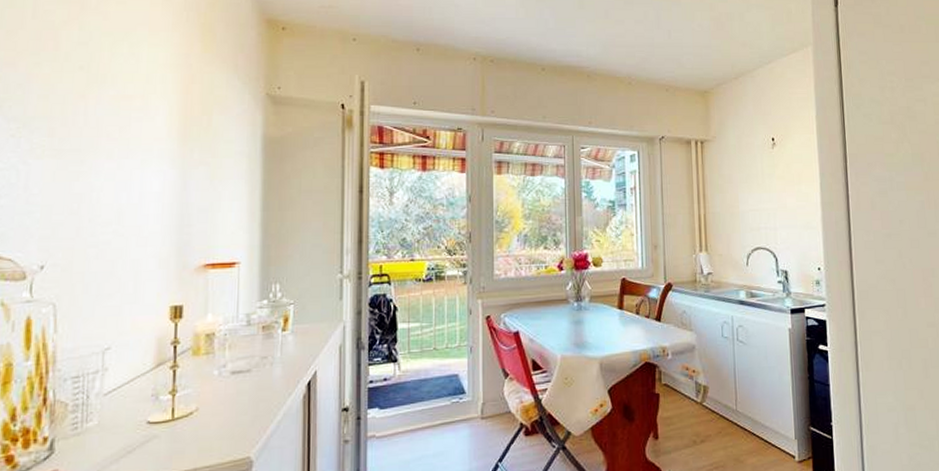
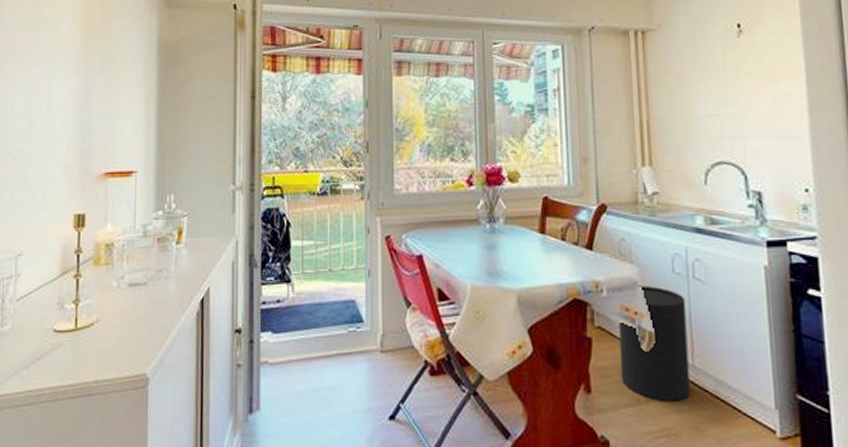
waste bin: none [680,348,734,441] -> present [618,285,691,402]

